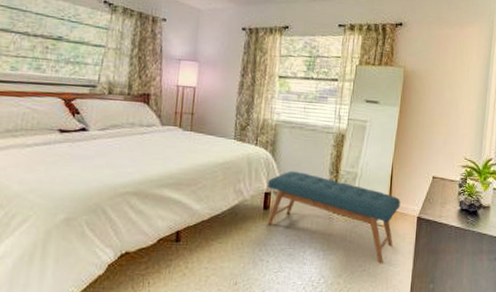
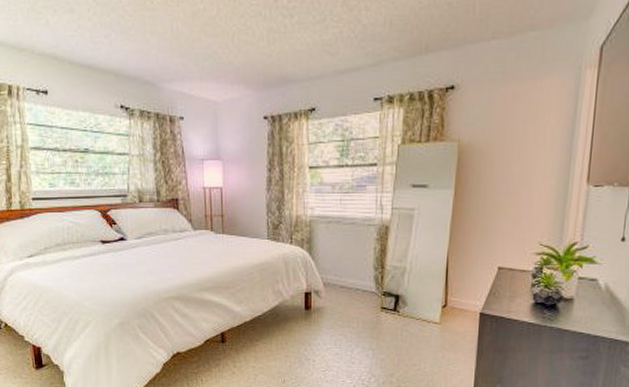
bench: present [267,171,401,264] -> none [308,268,459,363]

